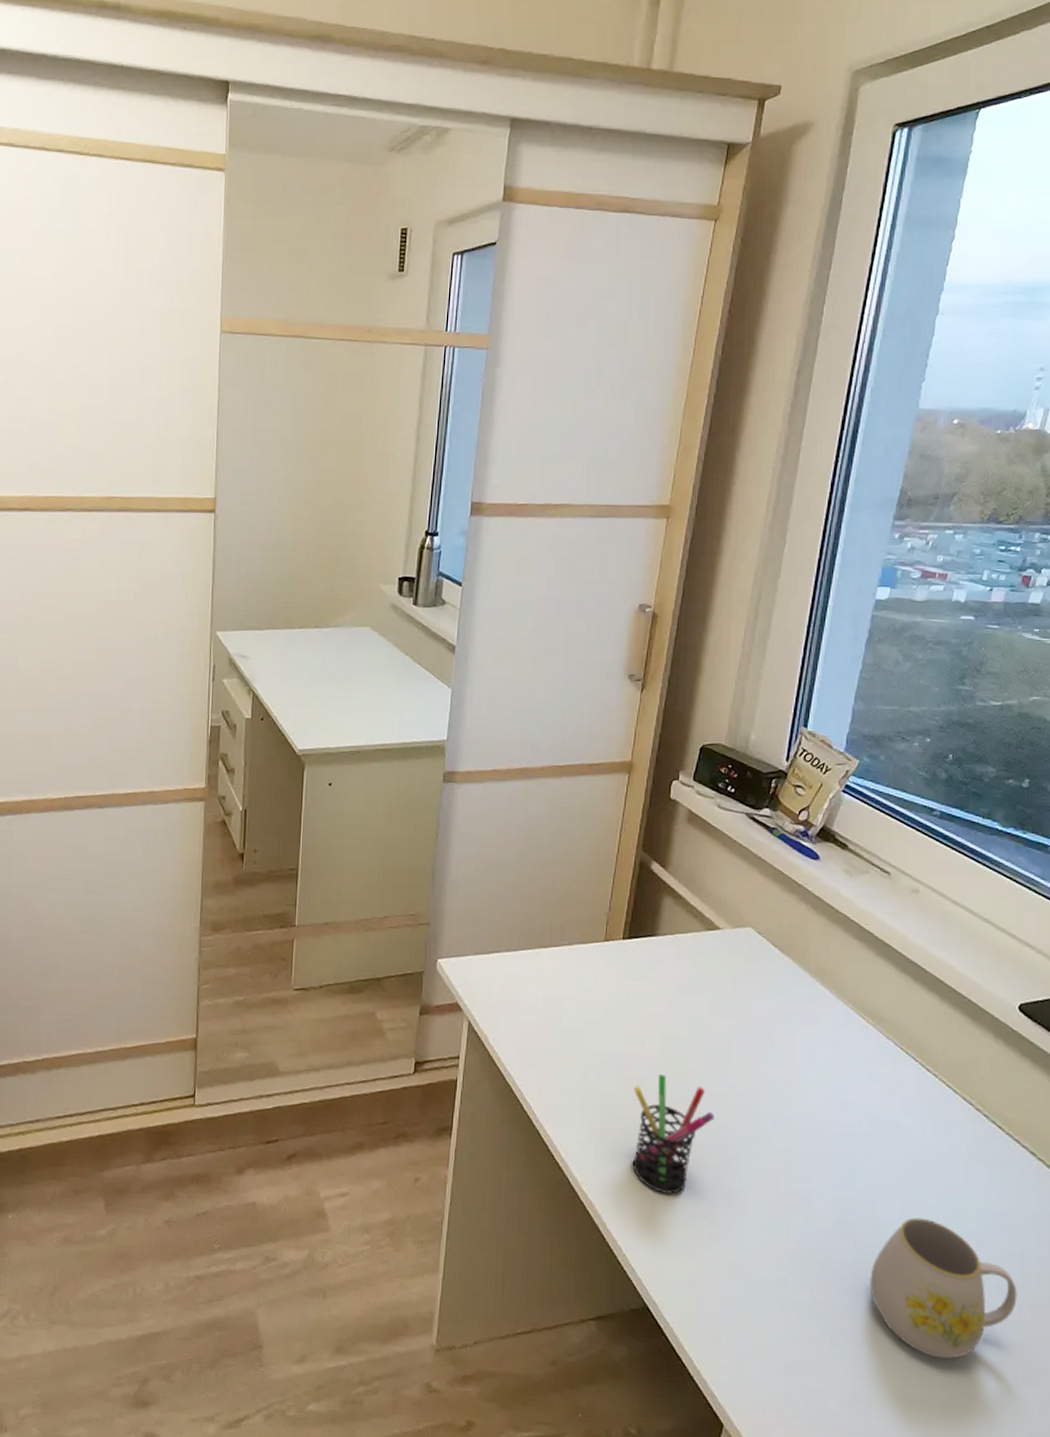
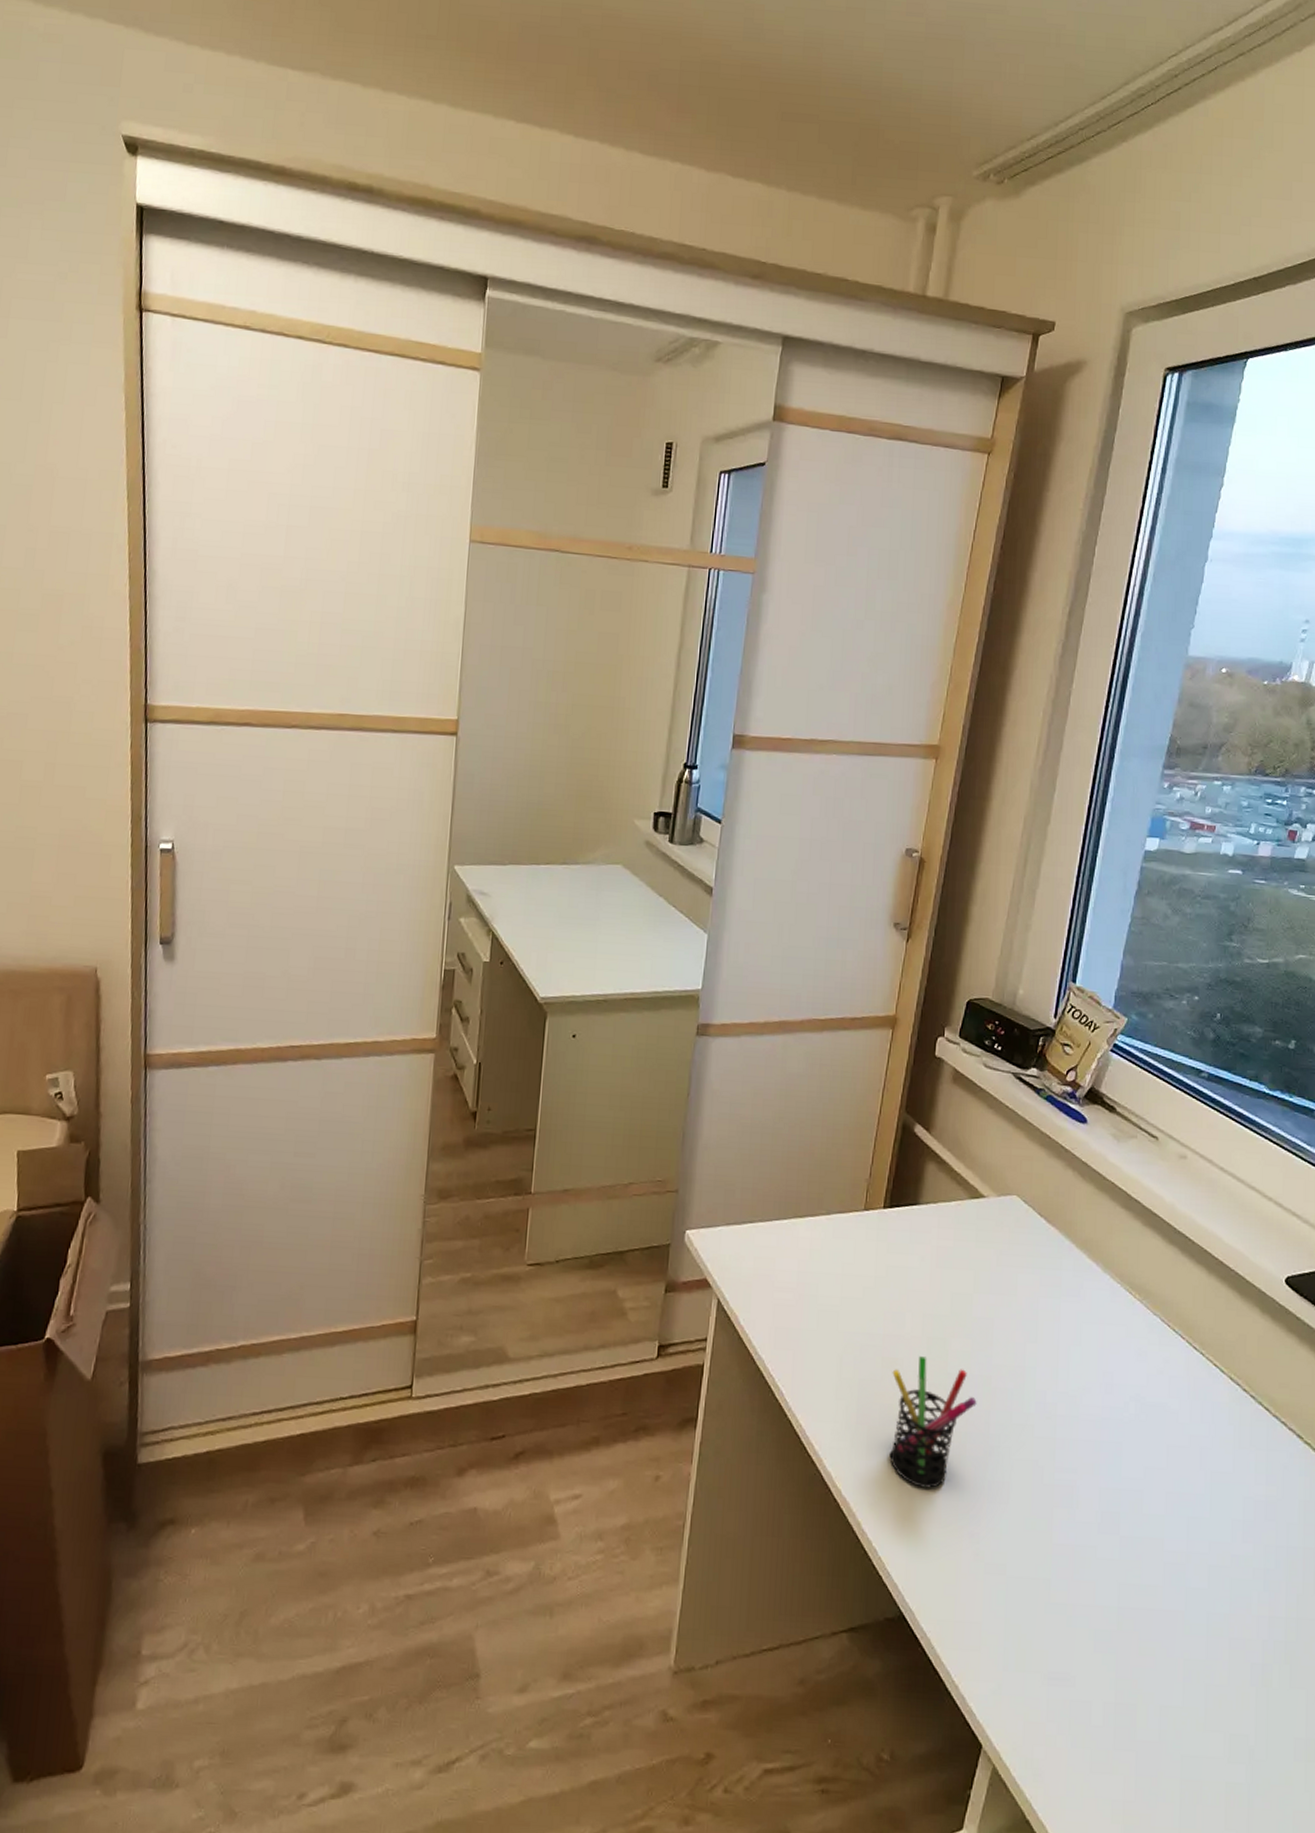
mug: present [869,1217,1017,1359] -> none [1135,1508,1284,1663]

